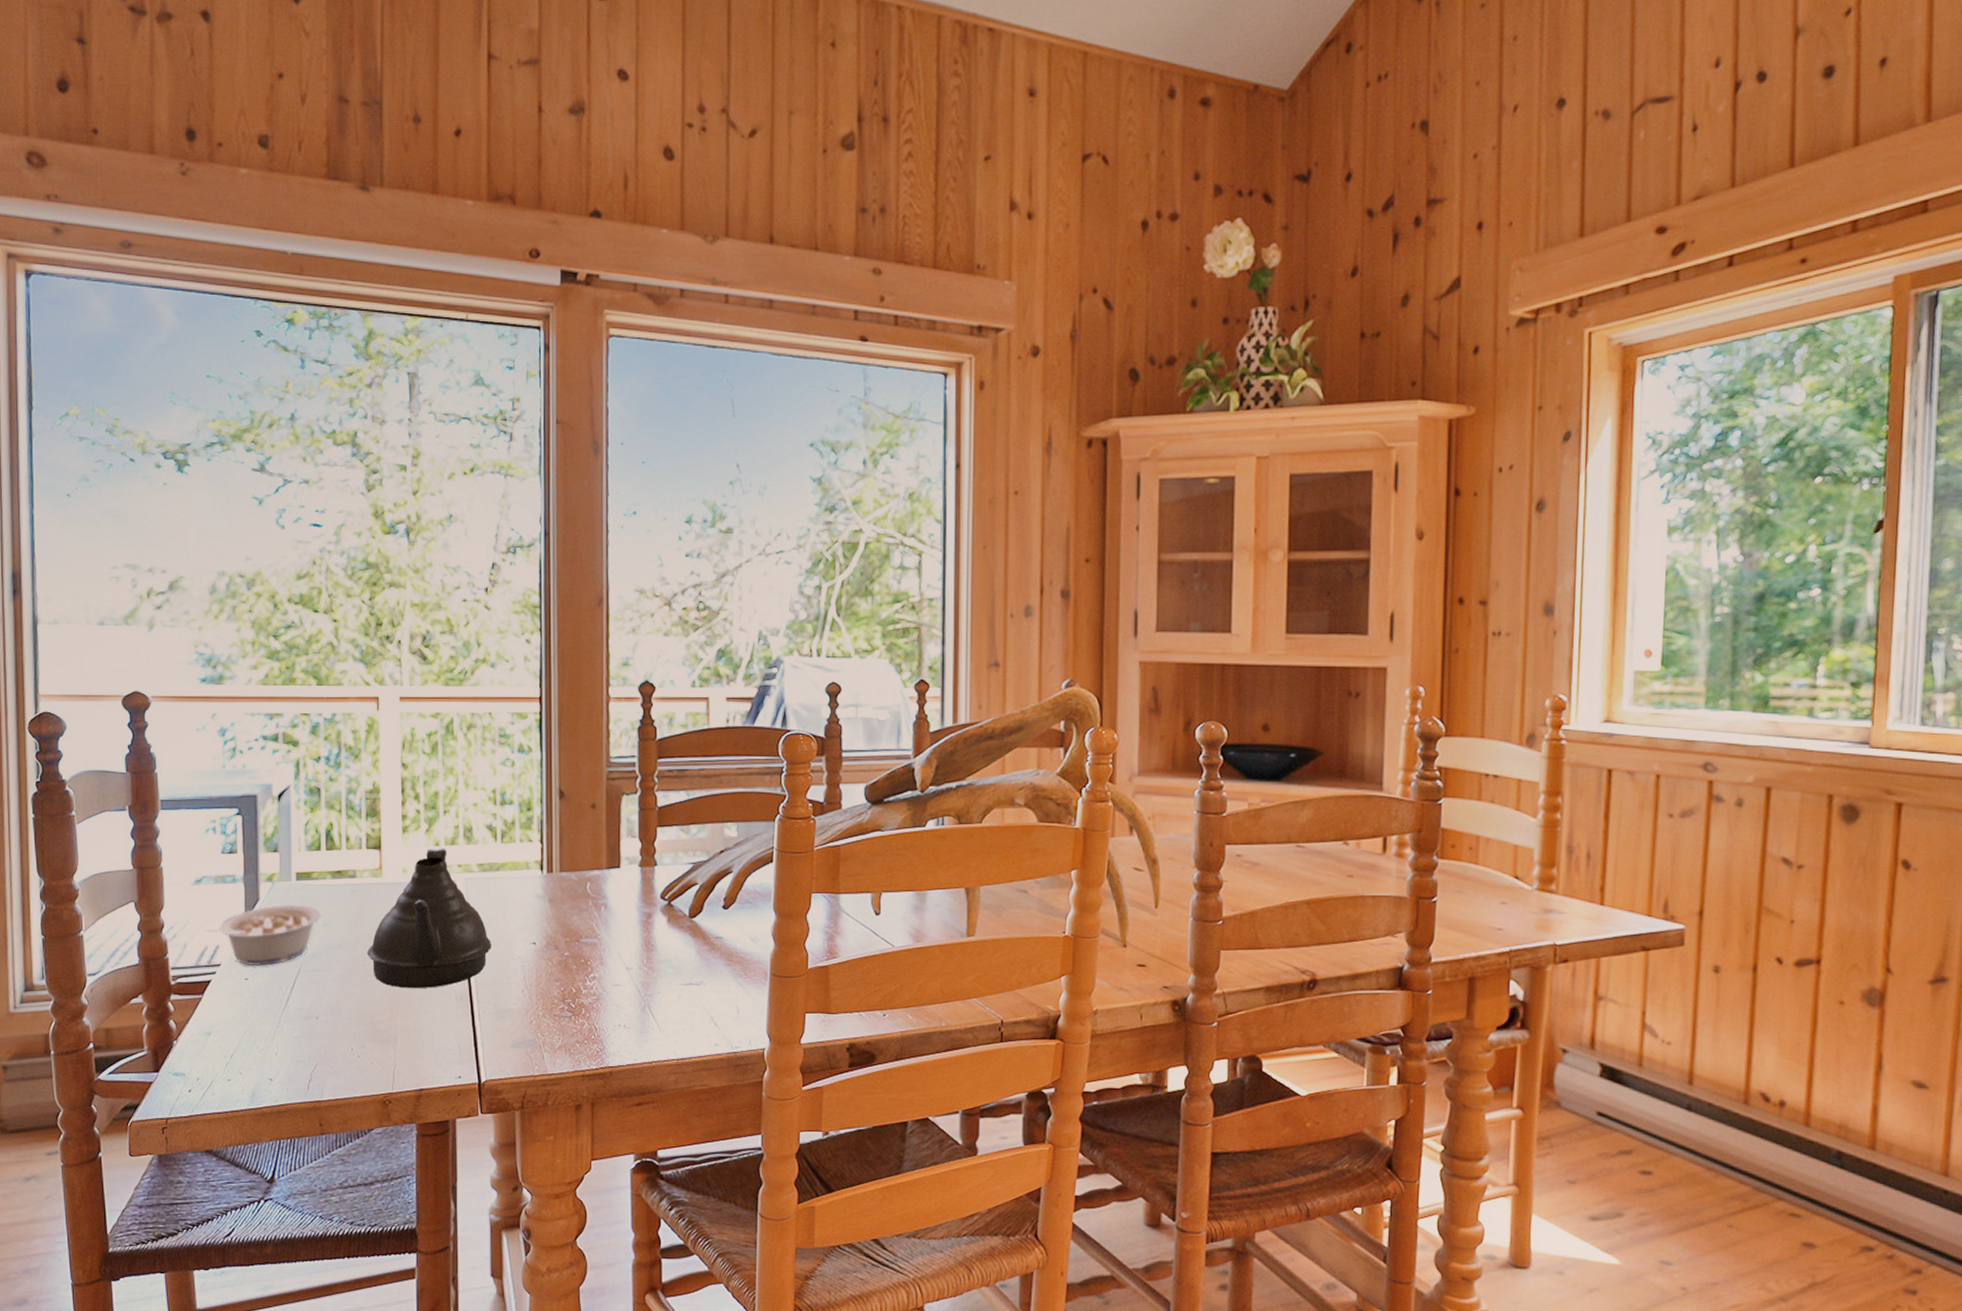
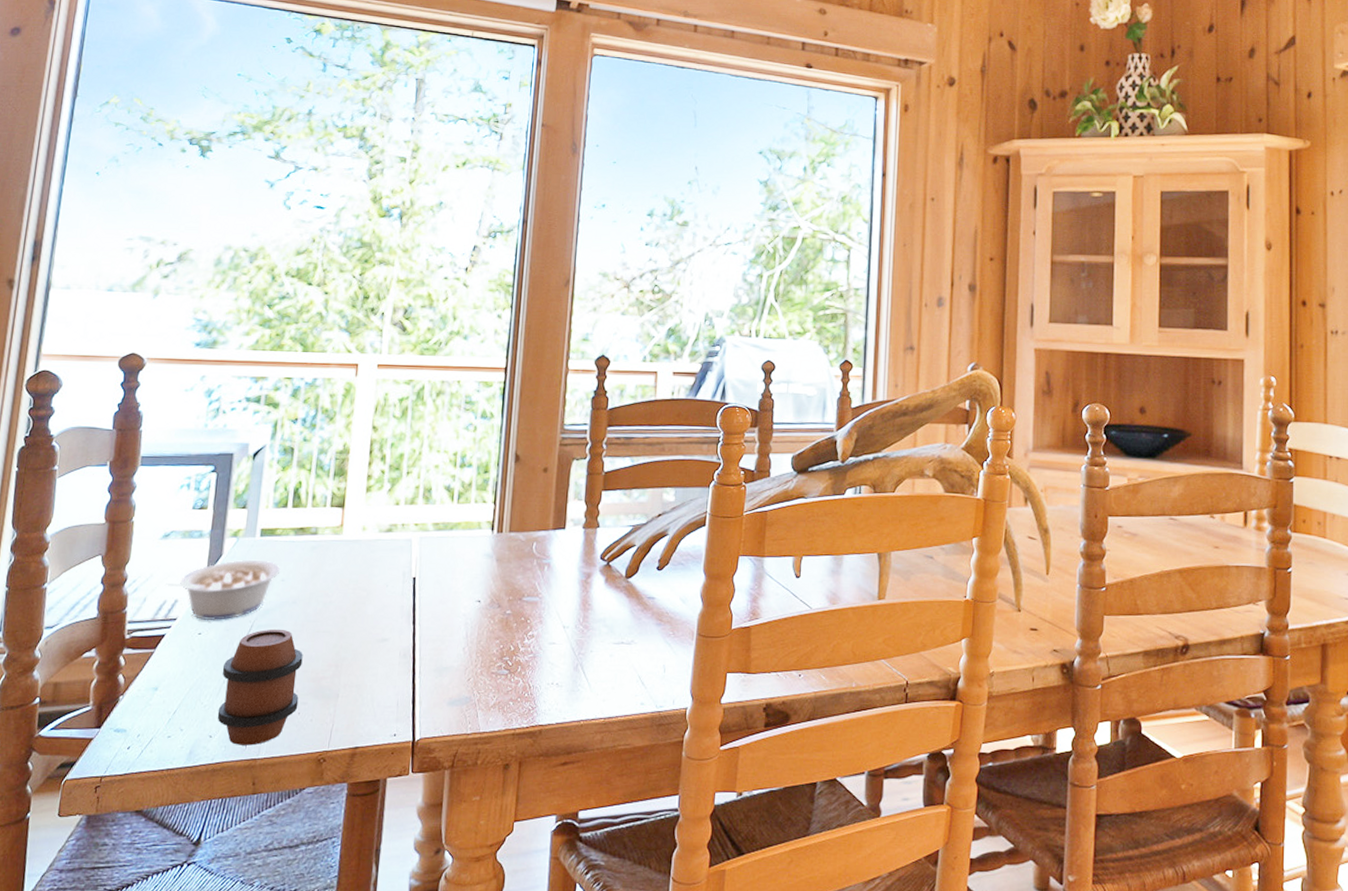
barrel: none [275,973,357,1088] -> present [217,628,303,746]
teapot: present [367,848,491,989] -> none [319,507,439,645]

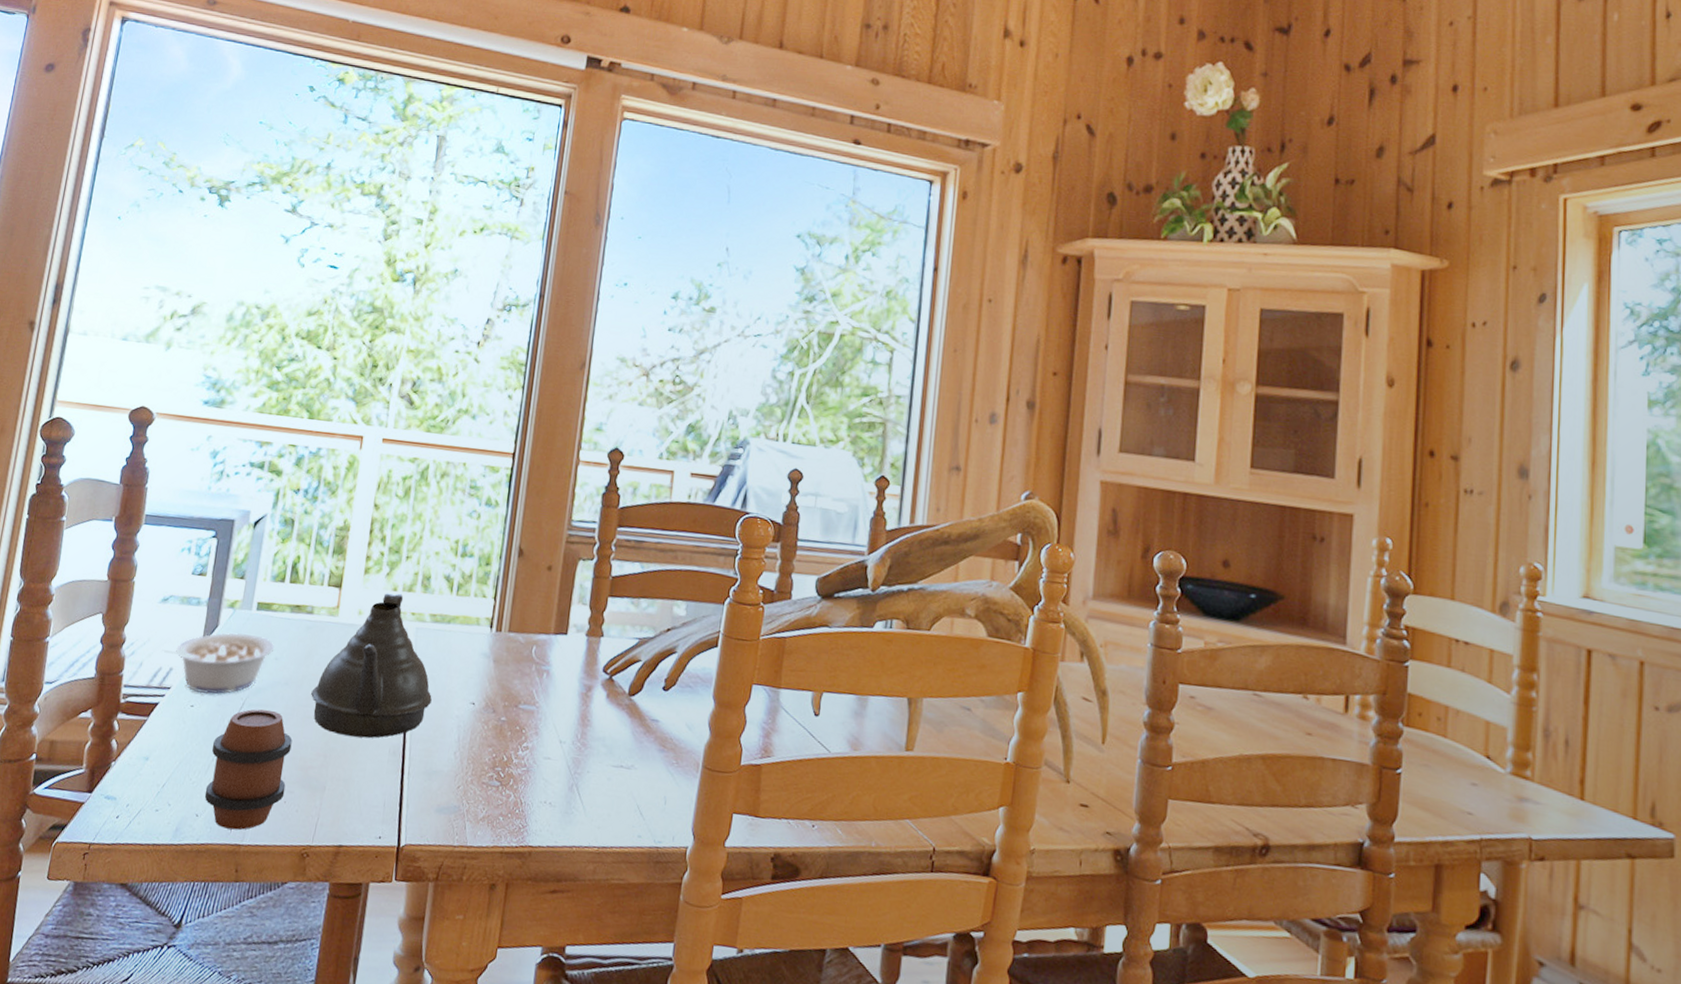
teapot: none [319,507,439,645] -> present [311,593,432,738]

